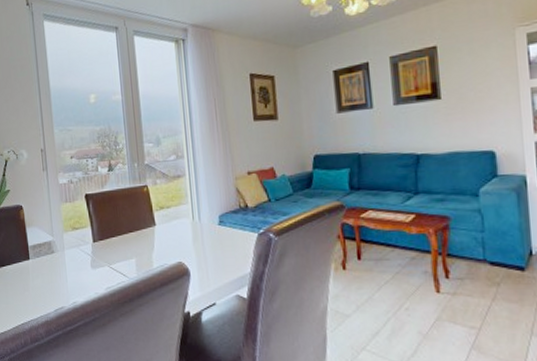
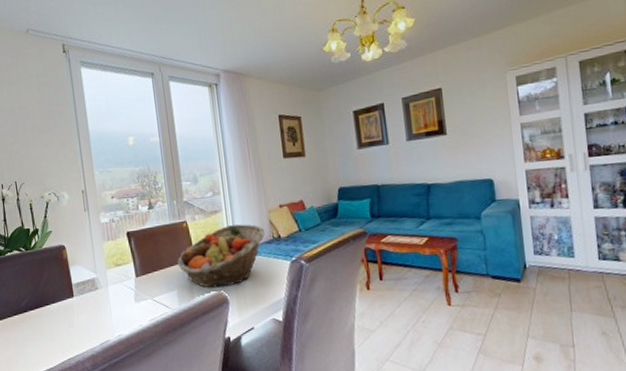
fruit basket: none [136,191,232,258] -> present [177,224,266,288]

